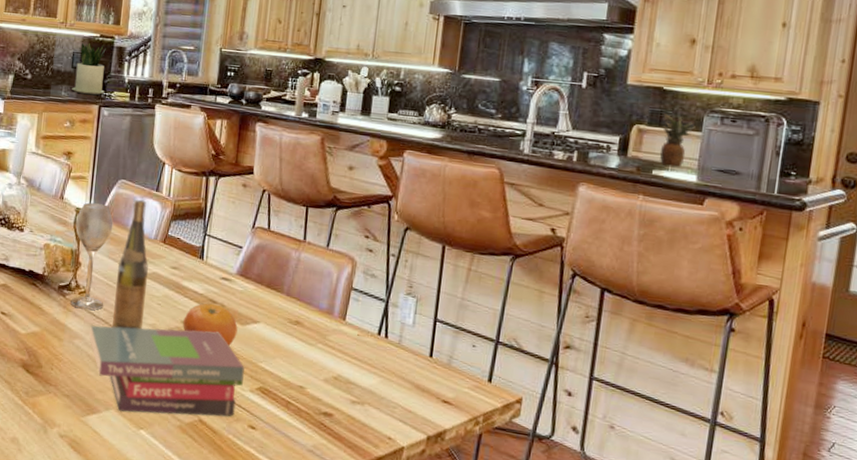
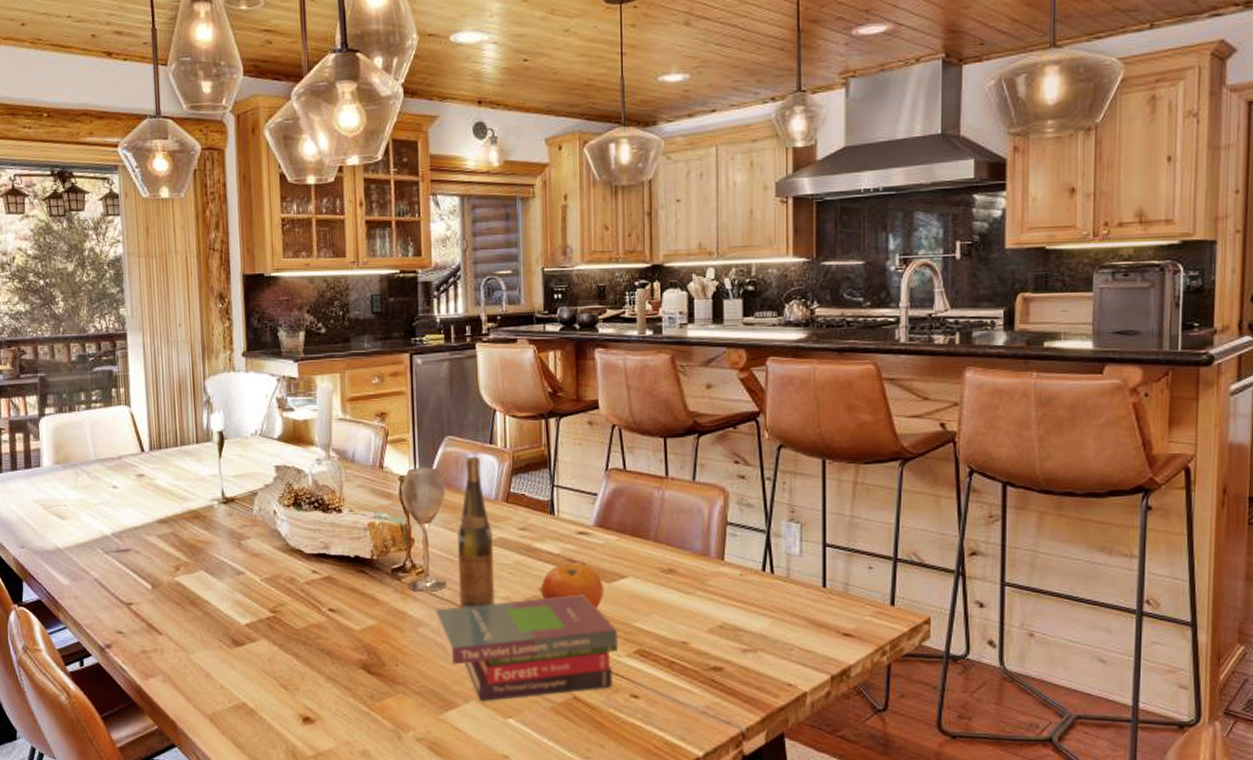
planter: present [72,43,106,96] -> none [375,281,415,343]
fruit: present [659,114,695,169] -> none [1048,277,1085,337]

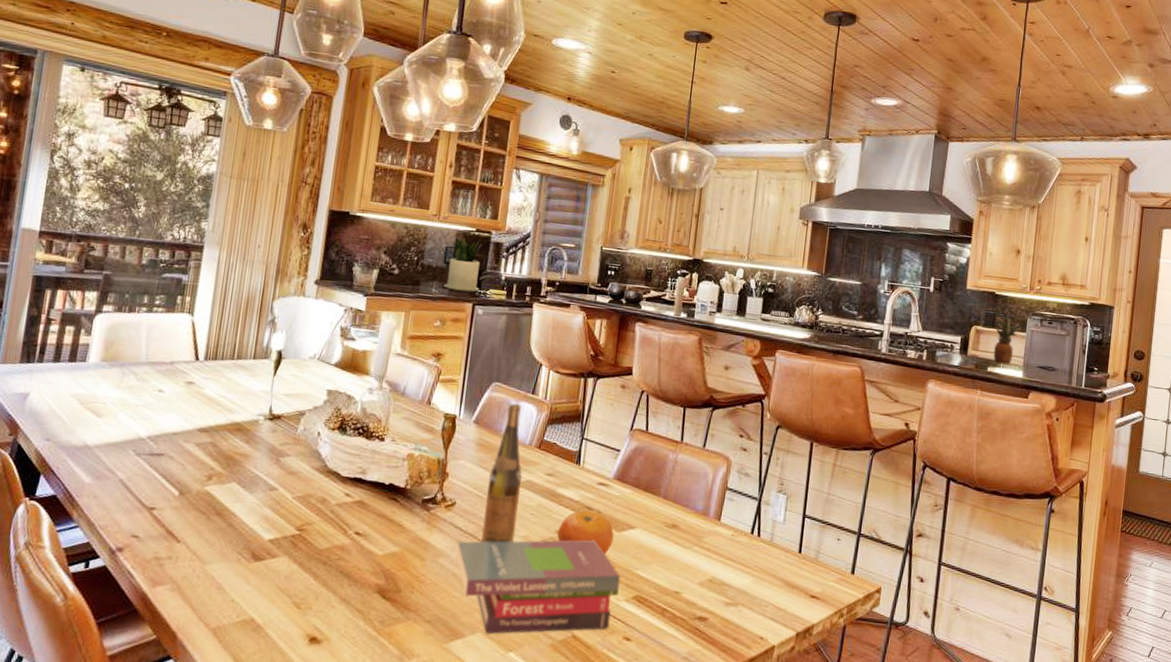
planter: none [375,281,415,343] -> present [443,237,482,293]
wineglass: present [402,468,447,592] -> none [435,407,486,525]
fruit: none [1048,277,1085,337] -> present [993,316,1021,366]

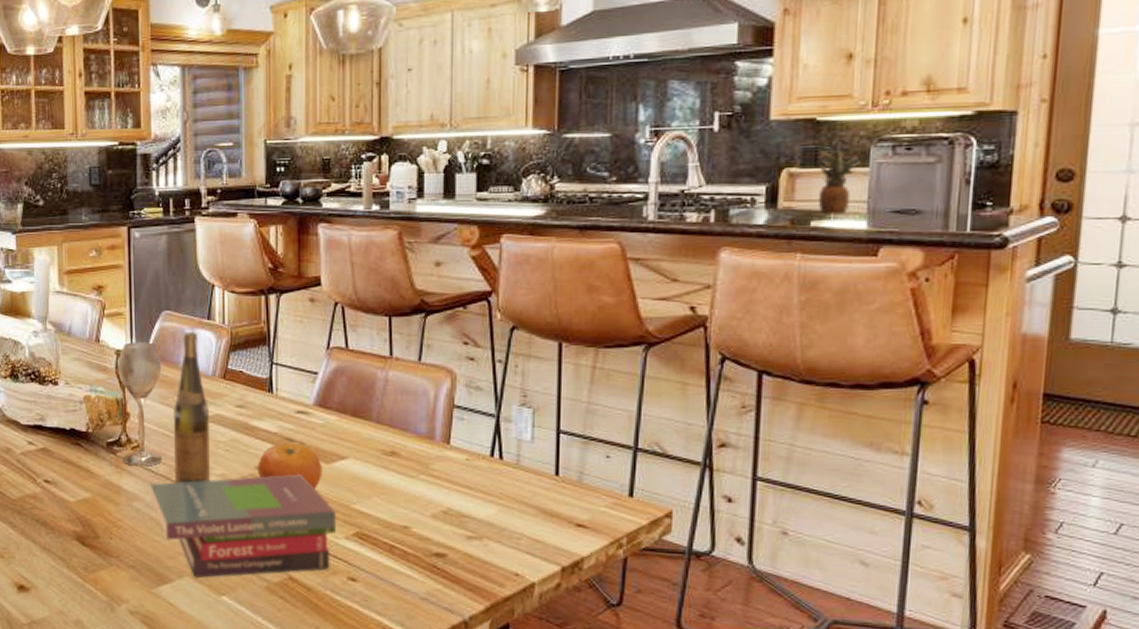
wineglass: none [435,407,486,525] -> present [118,342,162,467]
planter: present [443,237,482,293] -> none [93,153,133,216]

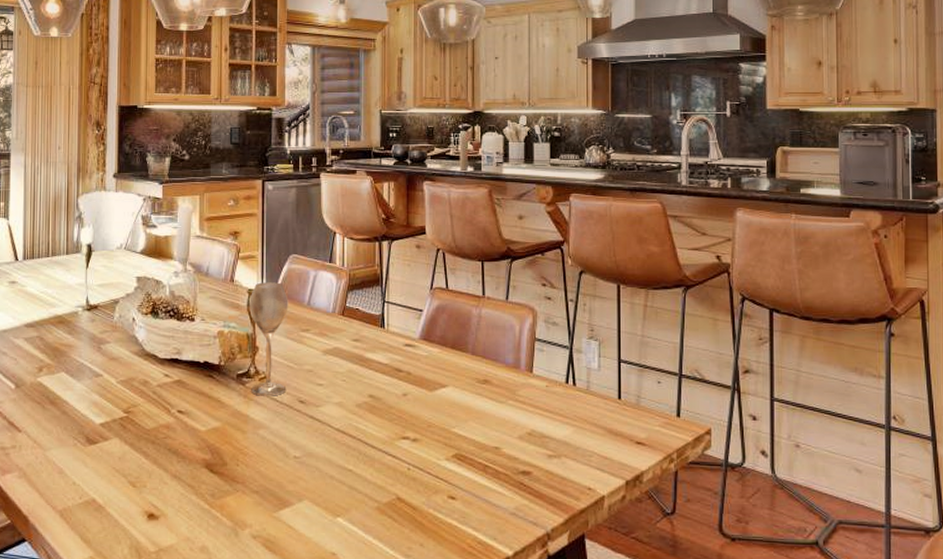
books: present [149,474,337,577] -> none [274,402,439,500]
wine bottle: present [172,331,211,484] -> none [297,273,330,412]
fruit: present [257,442,323,489] -> none [370,373,426,415]
fruit: present [817,150,860,215] -> none [802,134,832,185]

